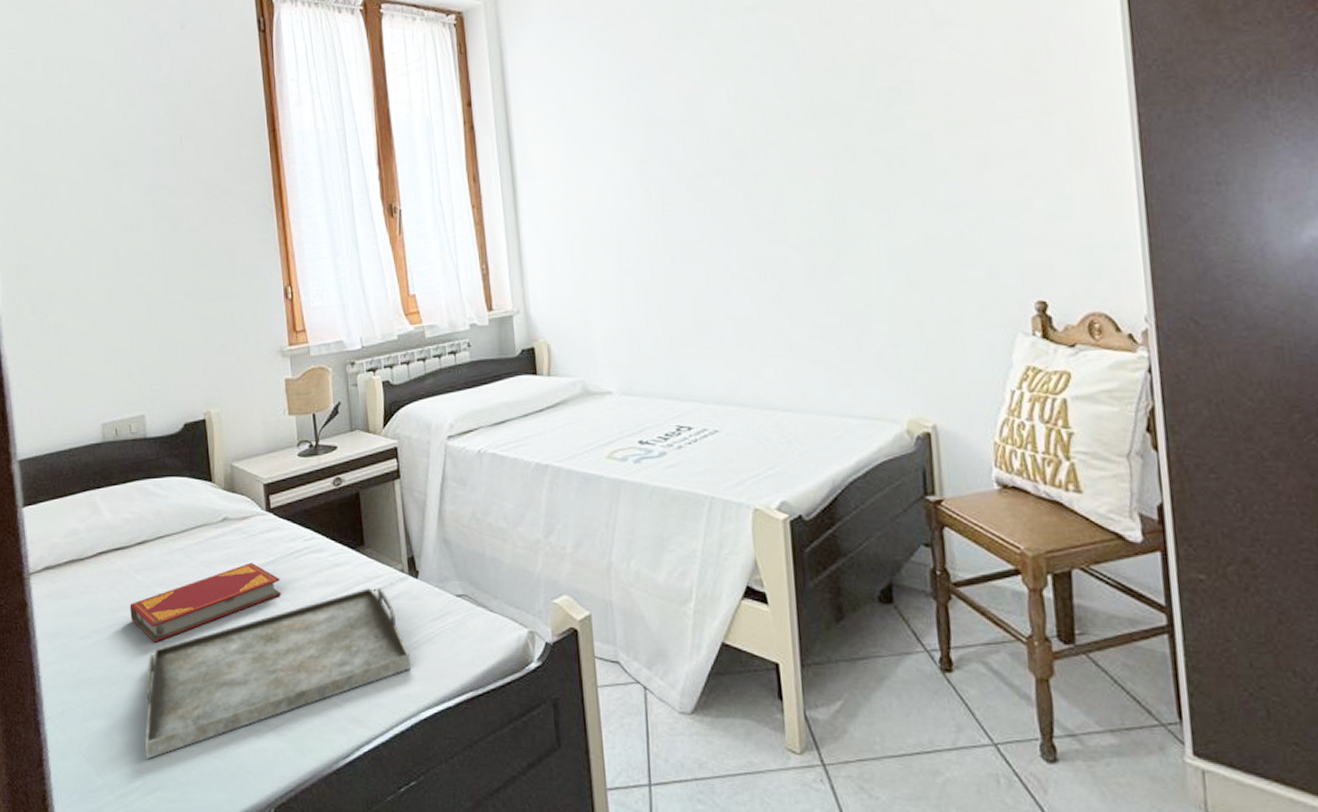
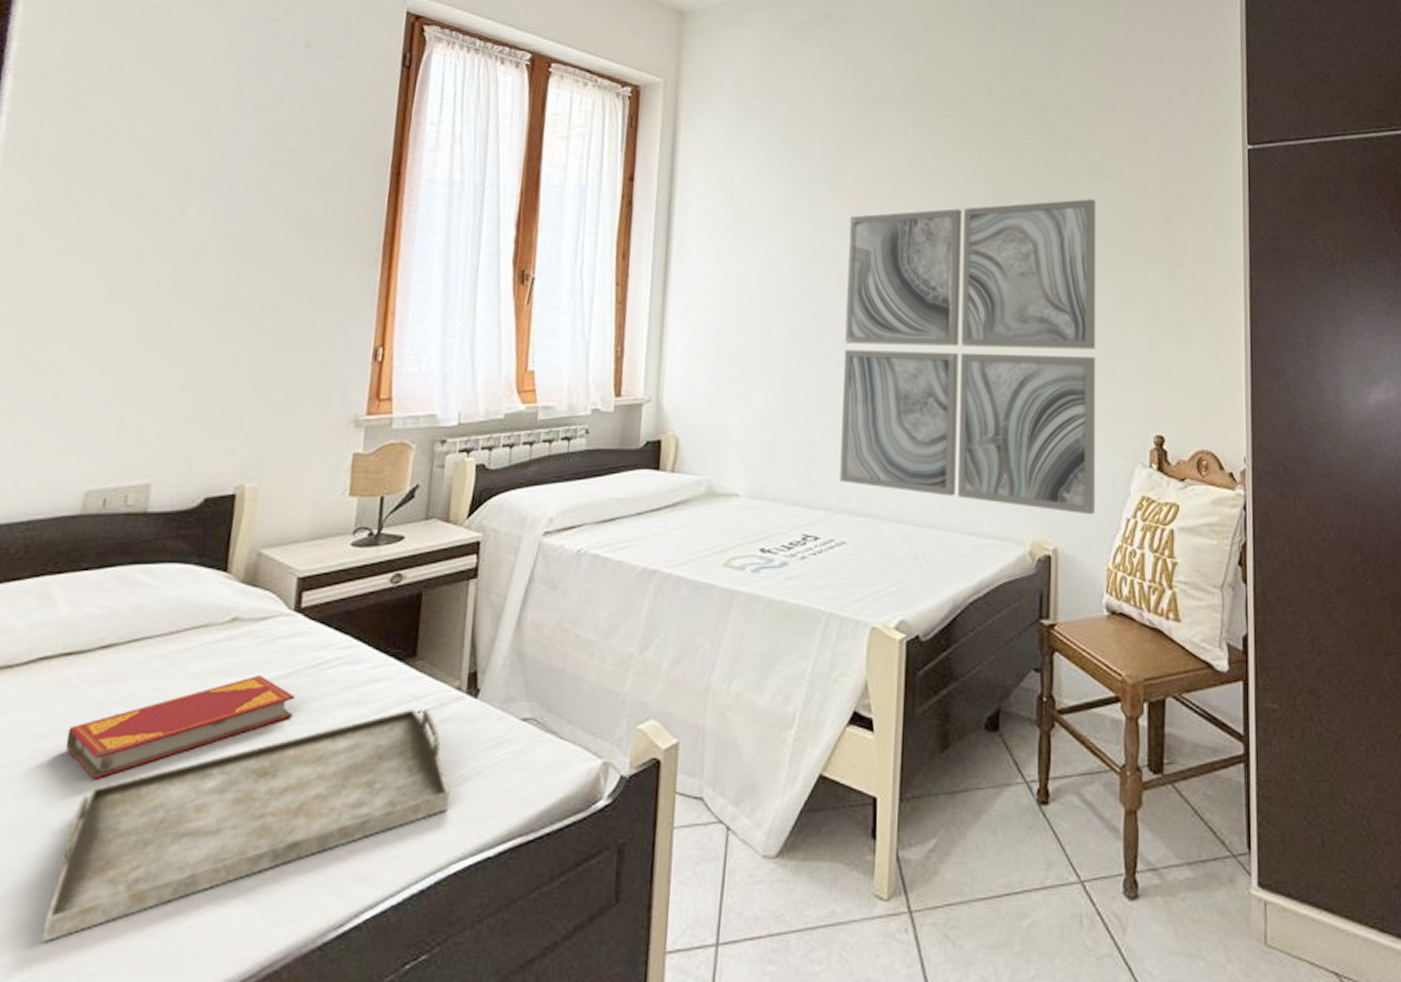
wall art: none [680,53,974,390] -> present [839,199,1096,515]

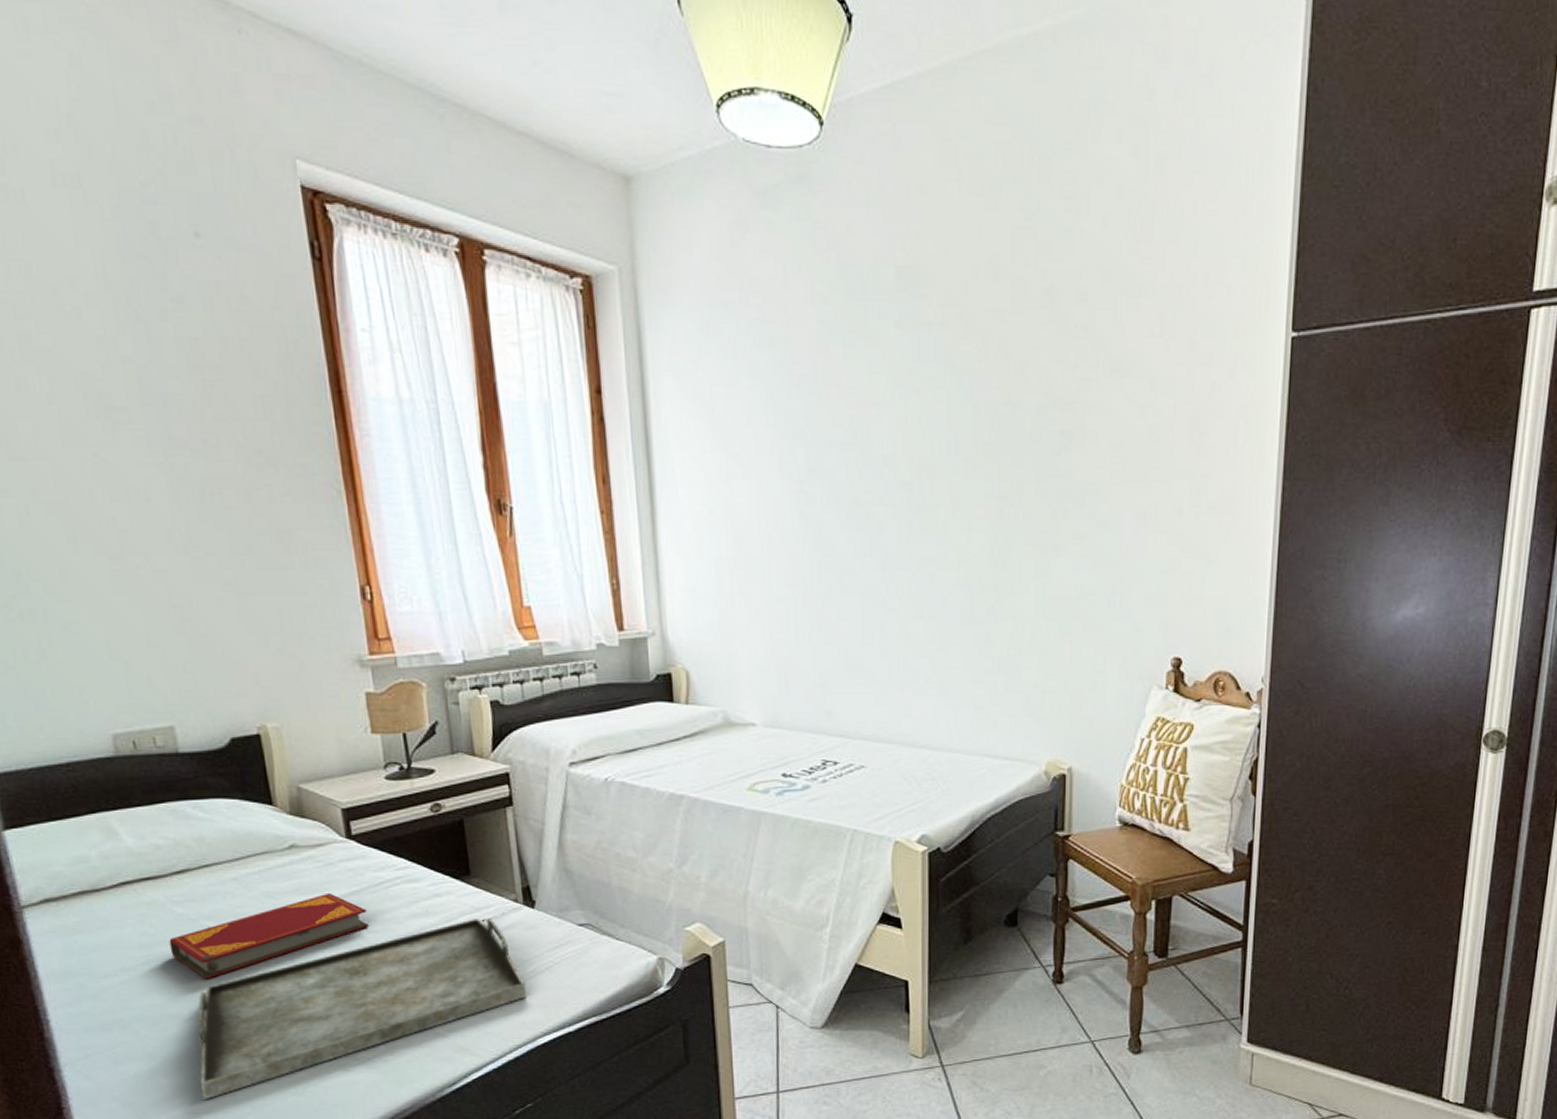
wall art: present [839,199,1096,515] -> none [845,403,1118,736]

